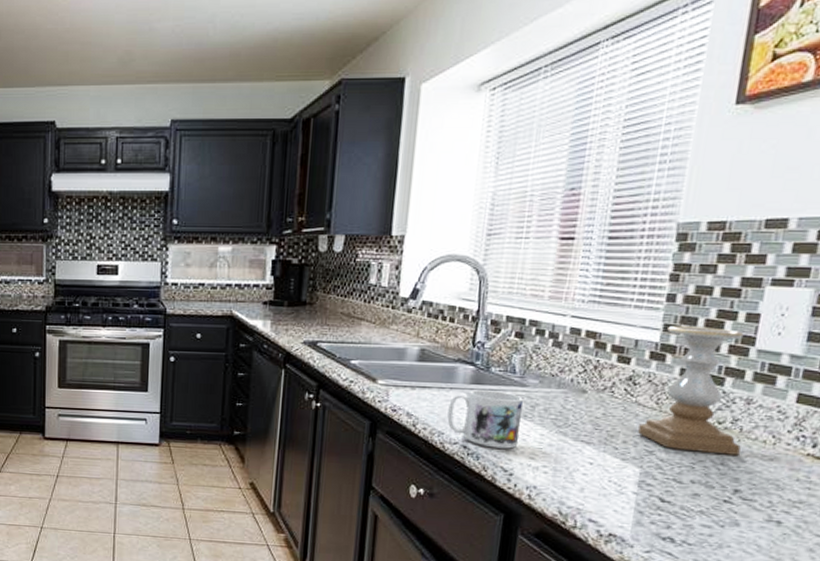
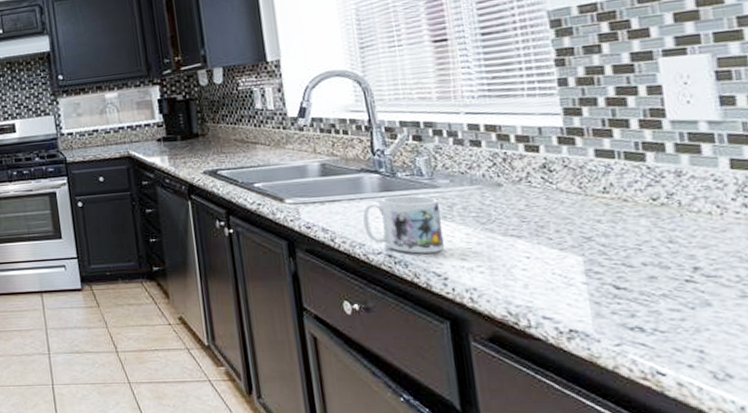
candle holder: present [638,326,744,455] -> none [568,104,686,233]

